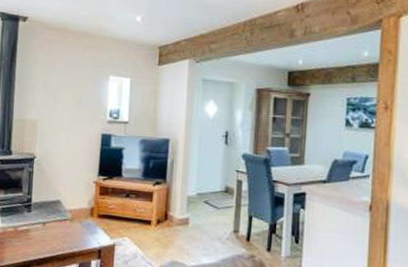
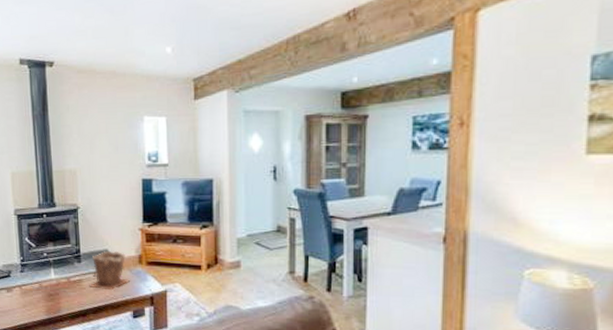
plant pot: none [36,202,80,241] -> present [89,250,131,290]

